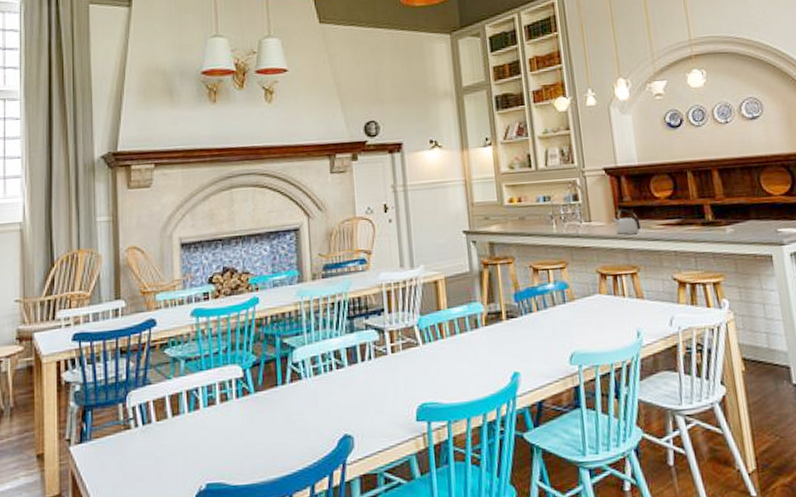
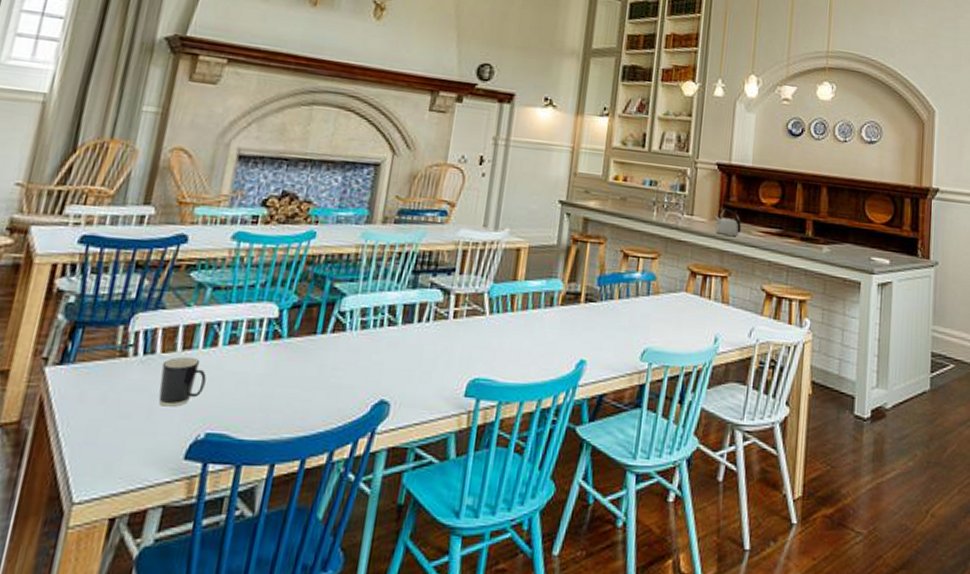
mug: none [159,421,197,466] -> present [158,356,207,407]

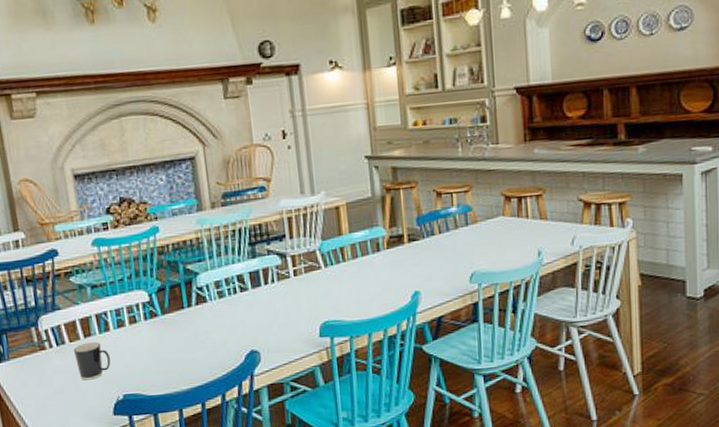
kettle: present [714,208,741,237] -> none [520,130,549,157]

